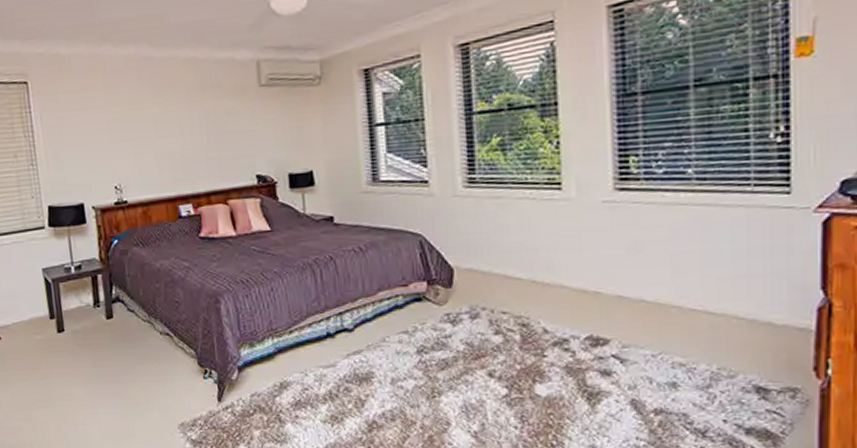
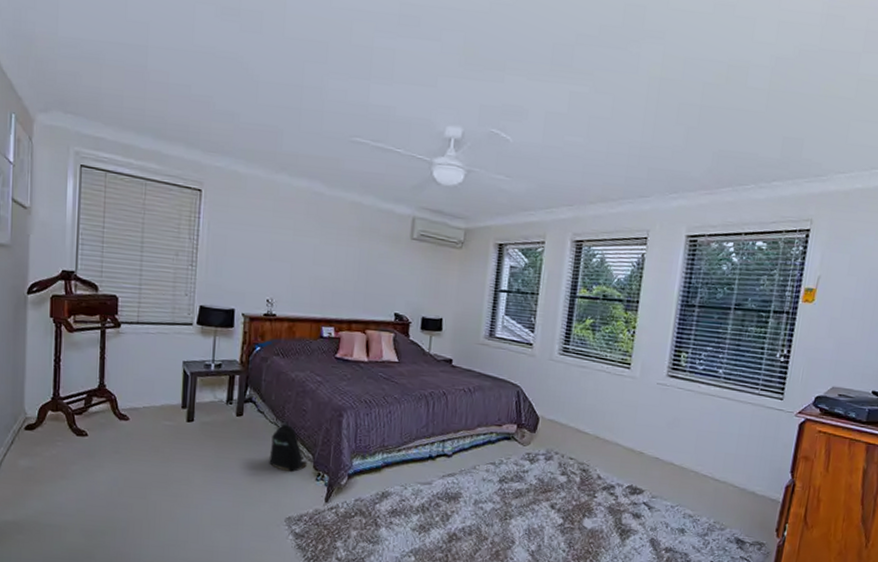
backpack: none [147,317,192,372] -> present [269,421,308,472]

